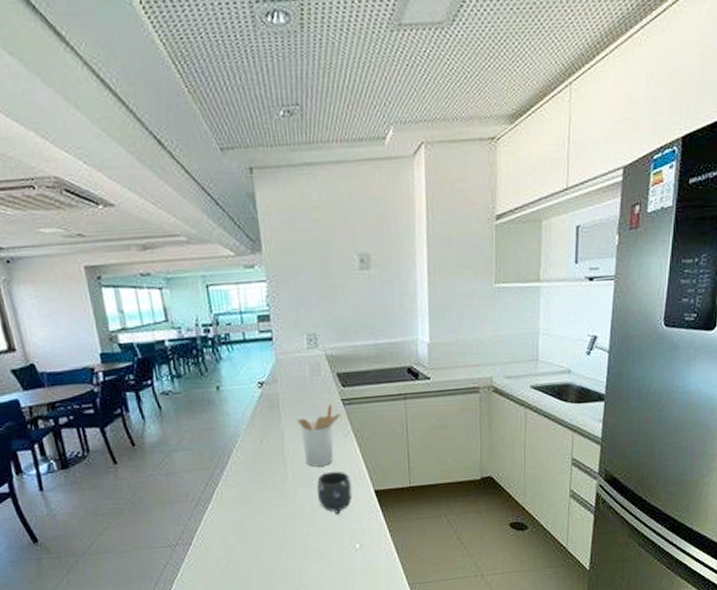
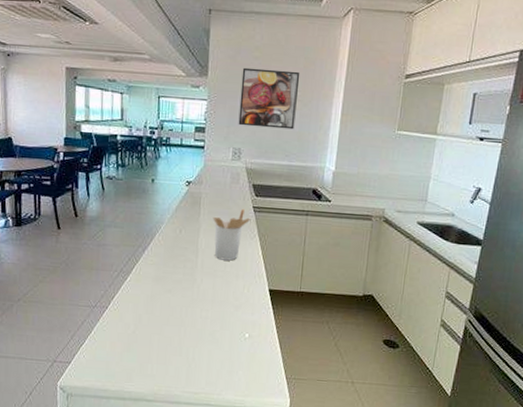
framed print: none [302,230,375,306] -> present [238,67,300,130]
mug: present [317,471,353,515] -> none [220,266,251,305]

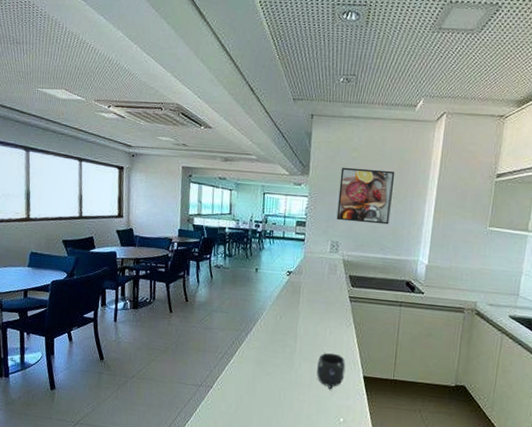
utensil holder: present [212,208,250,261] -> none [311,297,346,348]
mug: none [220,266,251,305] -> present [317,352,346,390]

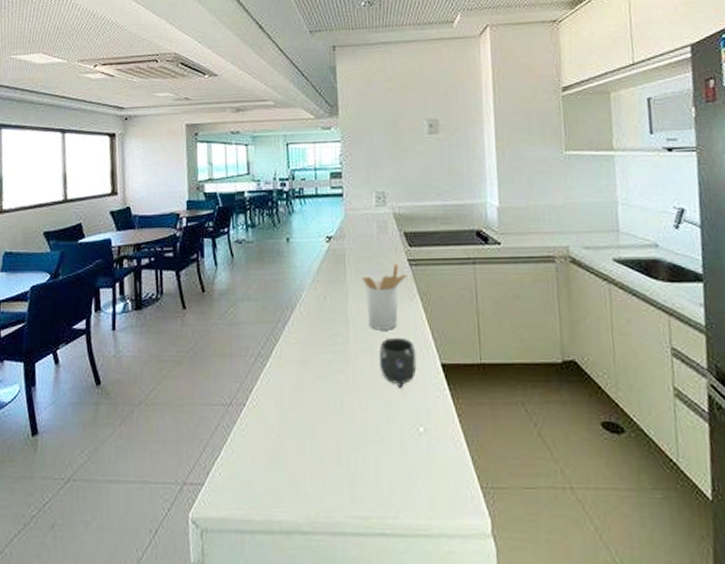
utensil holder: none [311,297,346,348] -> present [361,262,406,330]
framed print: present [336,167,395,225] -> none [376,98,444,166]

